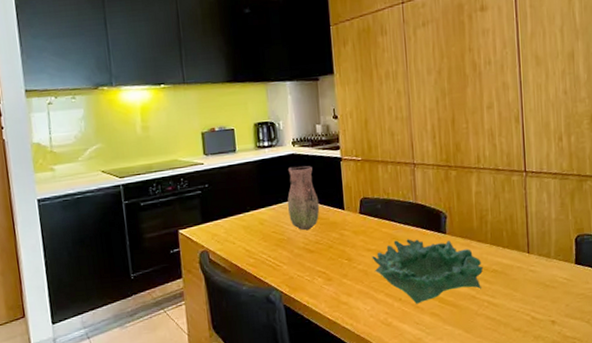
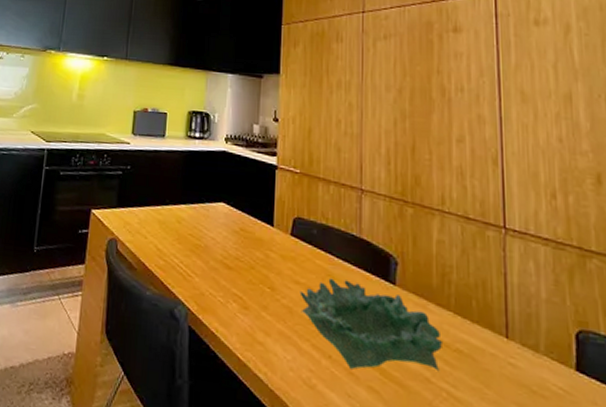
vase: present [287,166,320,231] -> none [210,166,246,242]

